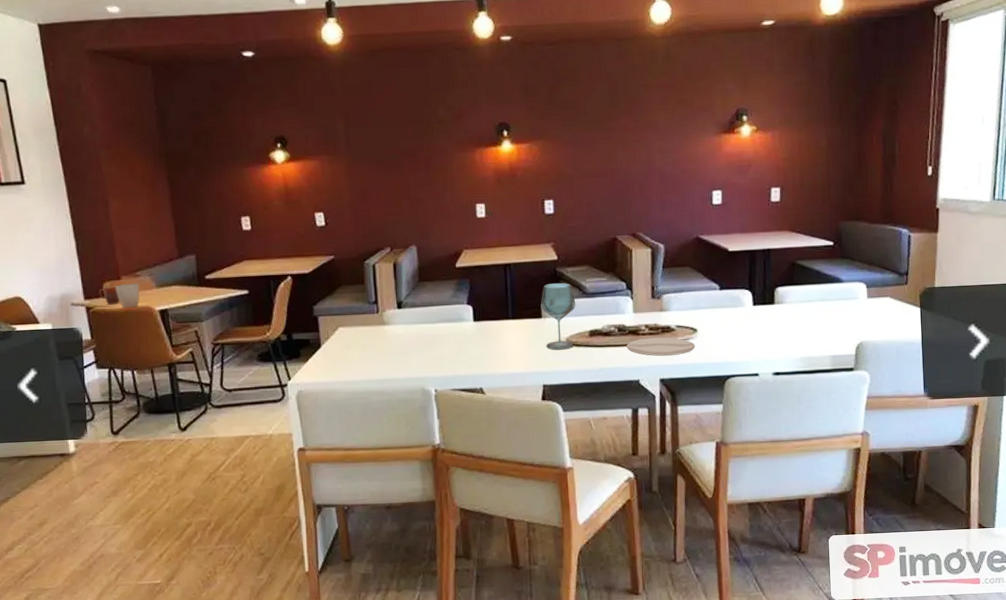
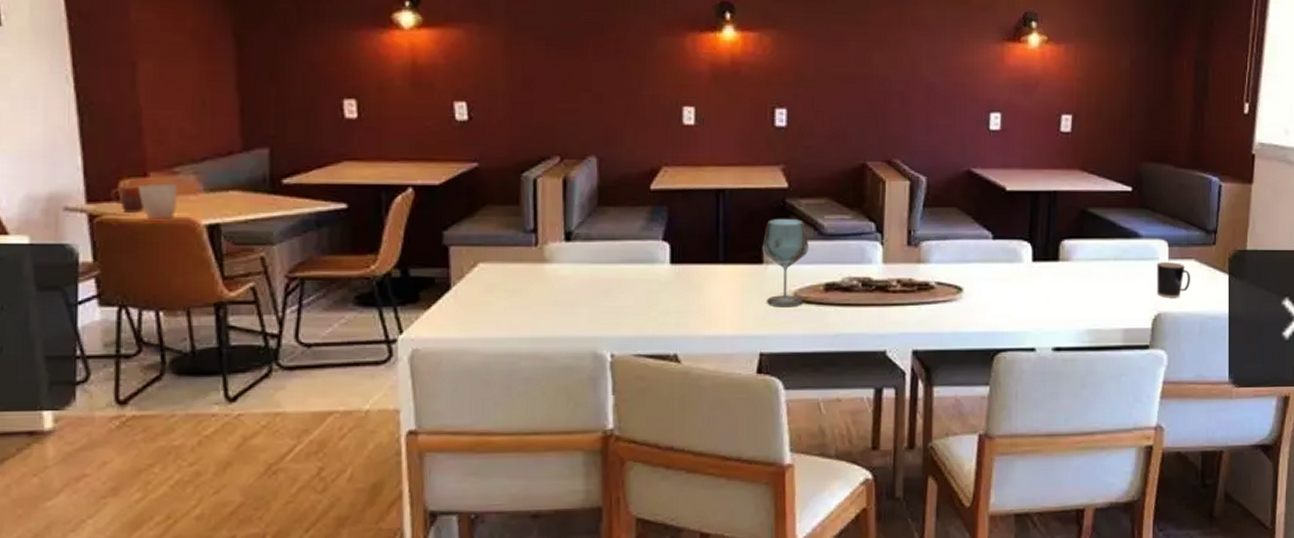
plate: present [626,337,695,357] -> none [872,296,959,322]
mug: none [857,300,888,330] -> present [1157,262,1191,298]

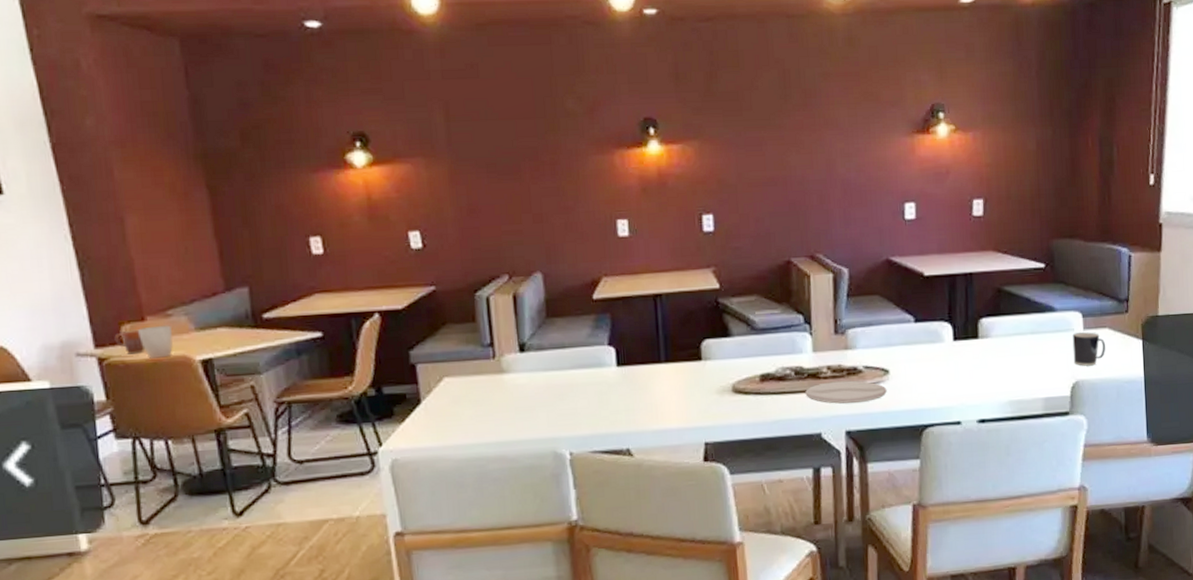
wine glass: present [762,218,809,308] -> none [699,316,744,400]
plate: none [872,296,959,322] -> present [805,380,887,404]

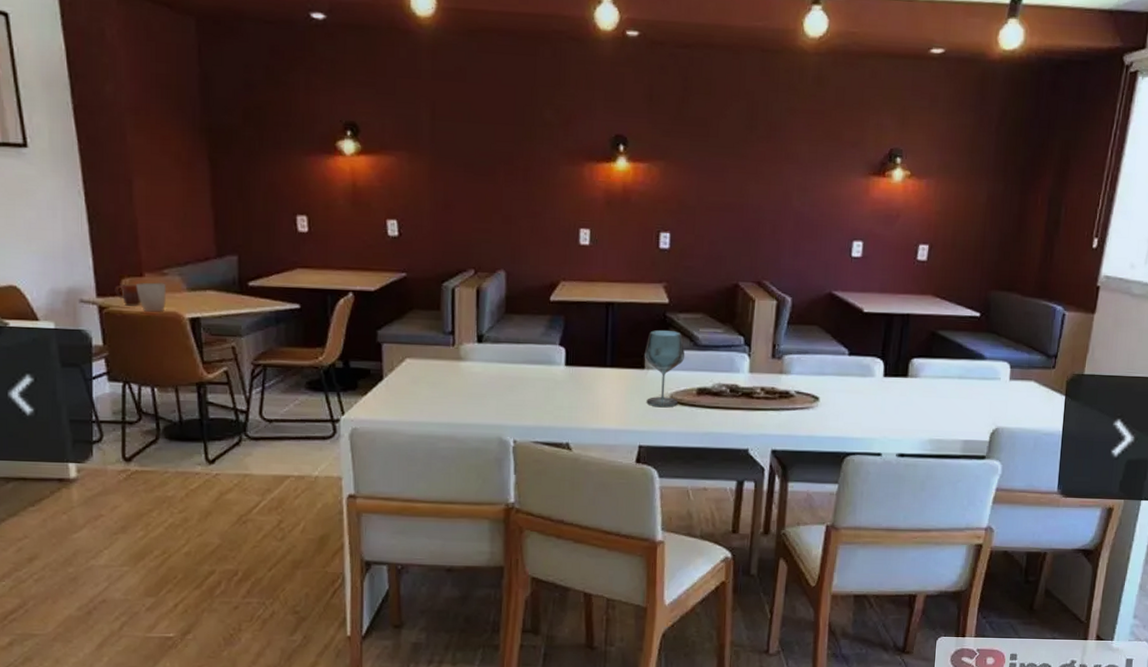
wine glass: none [699,316,744,400] -> present [644,329,685,408]
plate: present [805,380,887,404] -> none [738,402,815,426]
mug: present [1072,332,1106,366] -> none [996,382,1030,415]

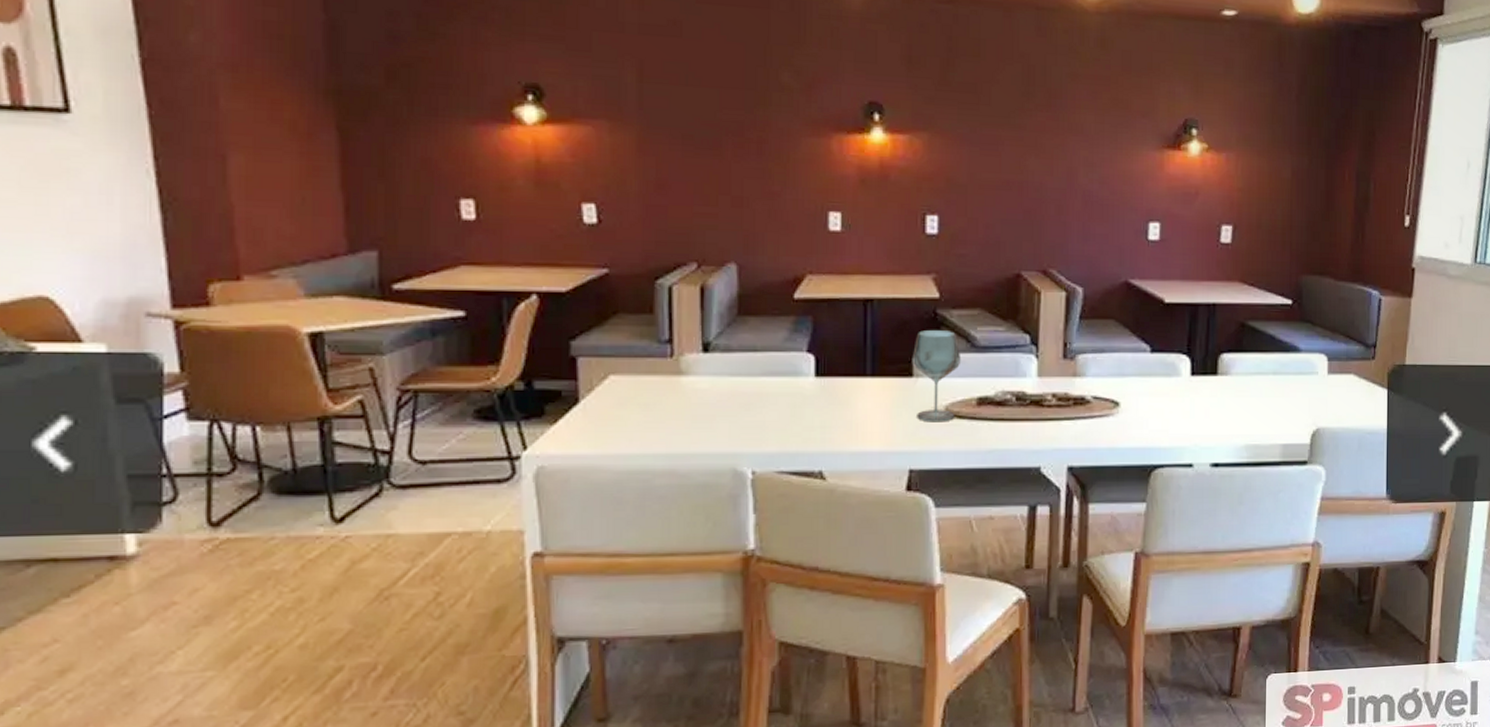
mug: present [115,283,142,306] -> none [199,290,238,319]
cup: present [136,282,166,312] -> none [231,287,274,326]

